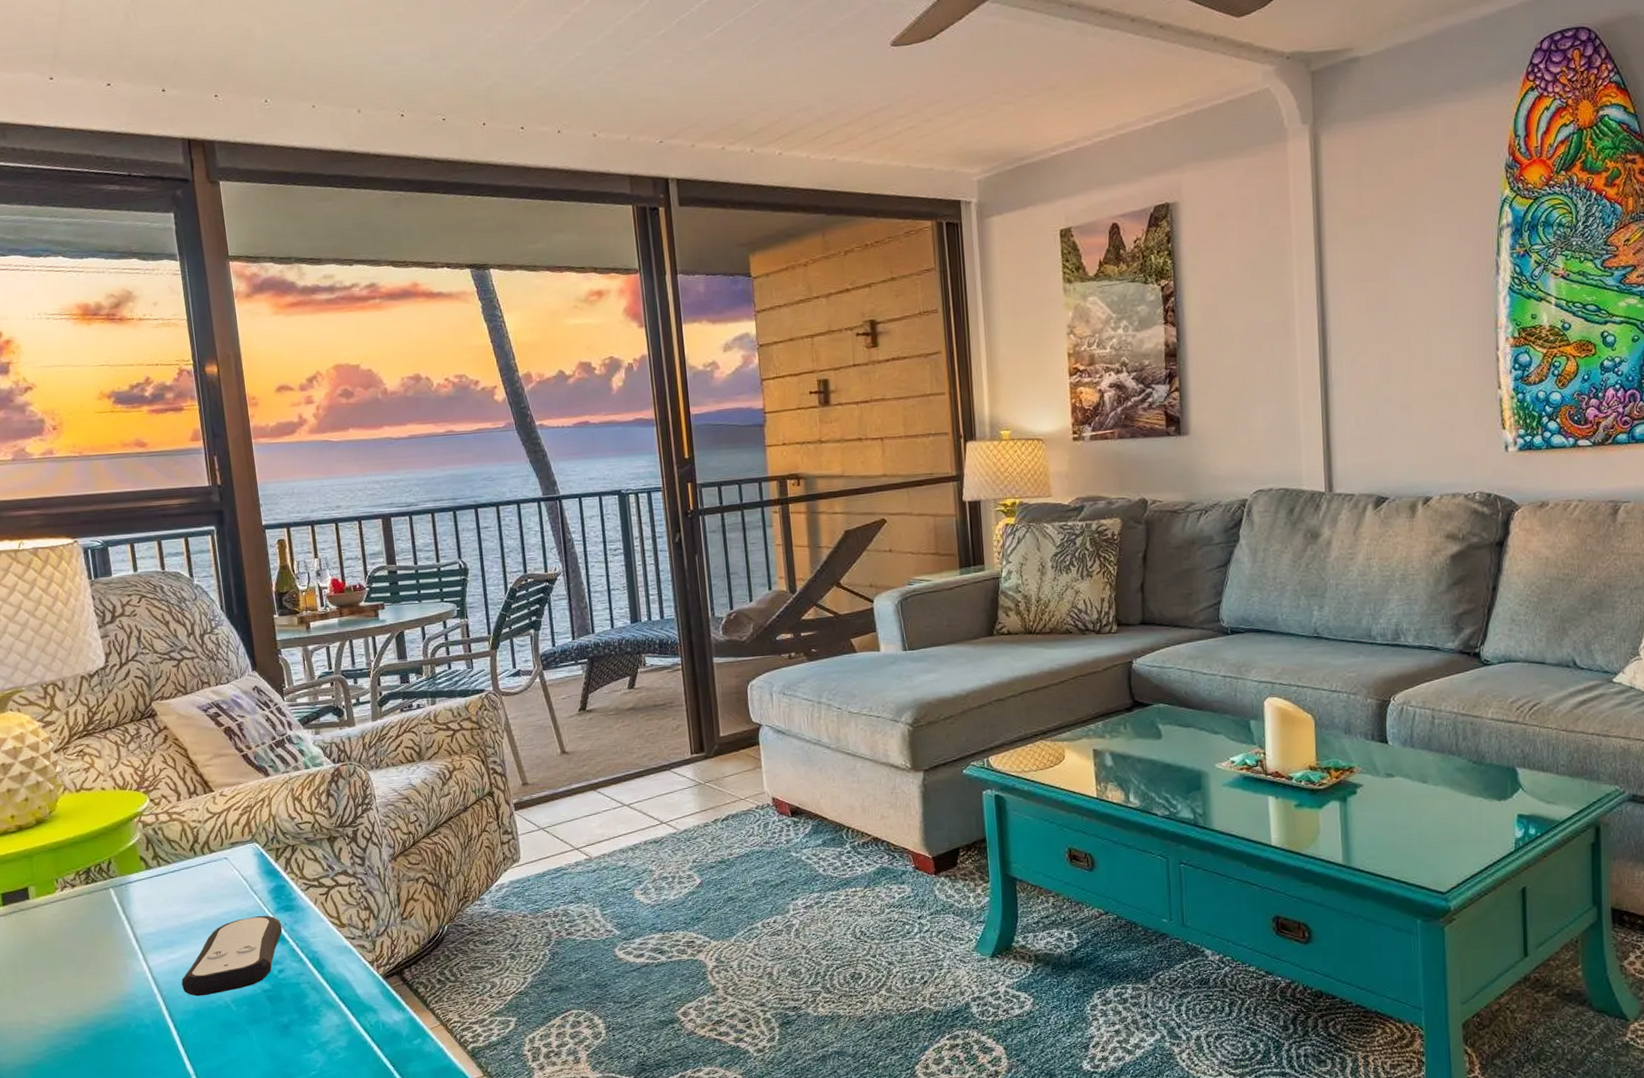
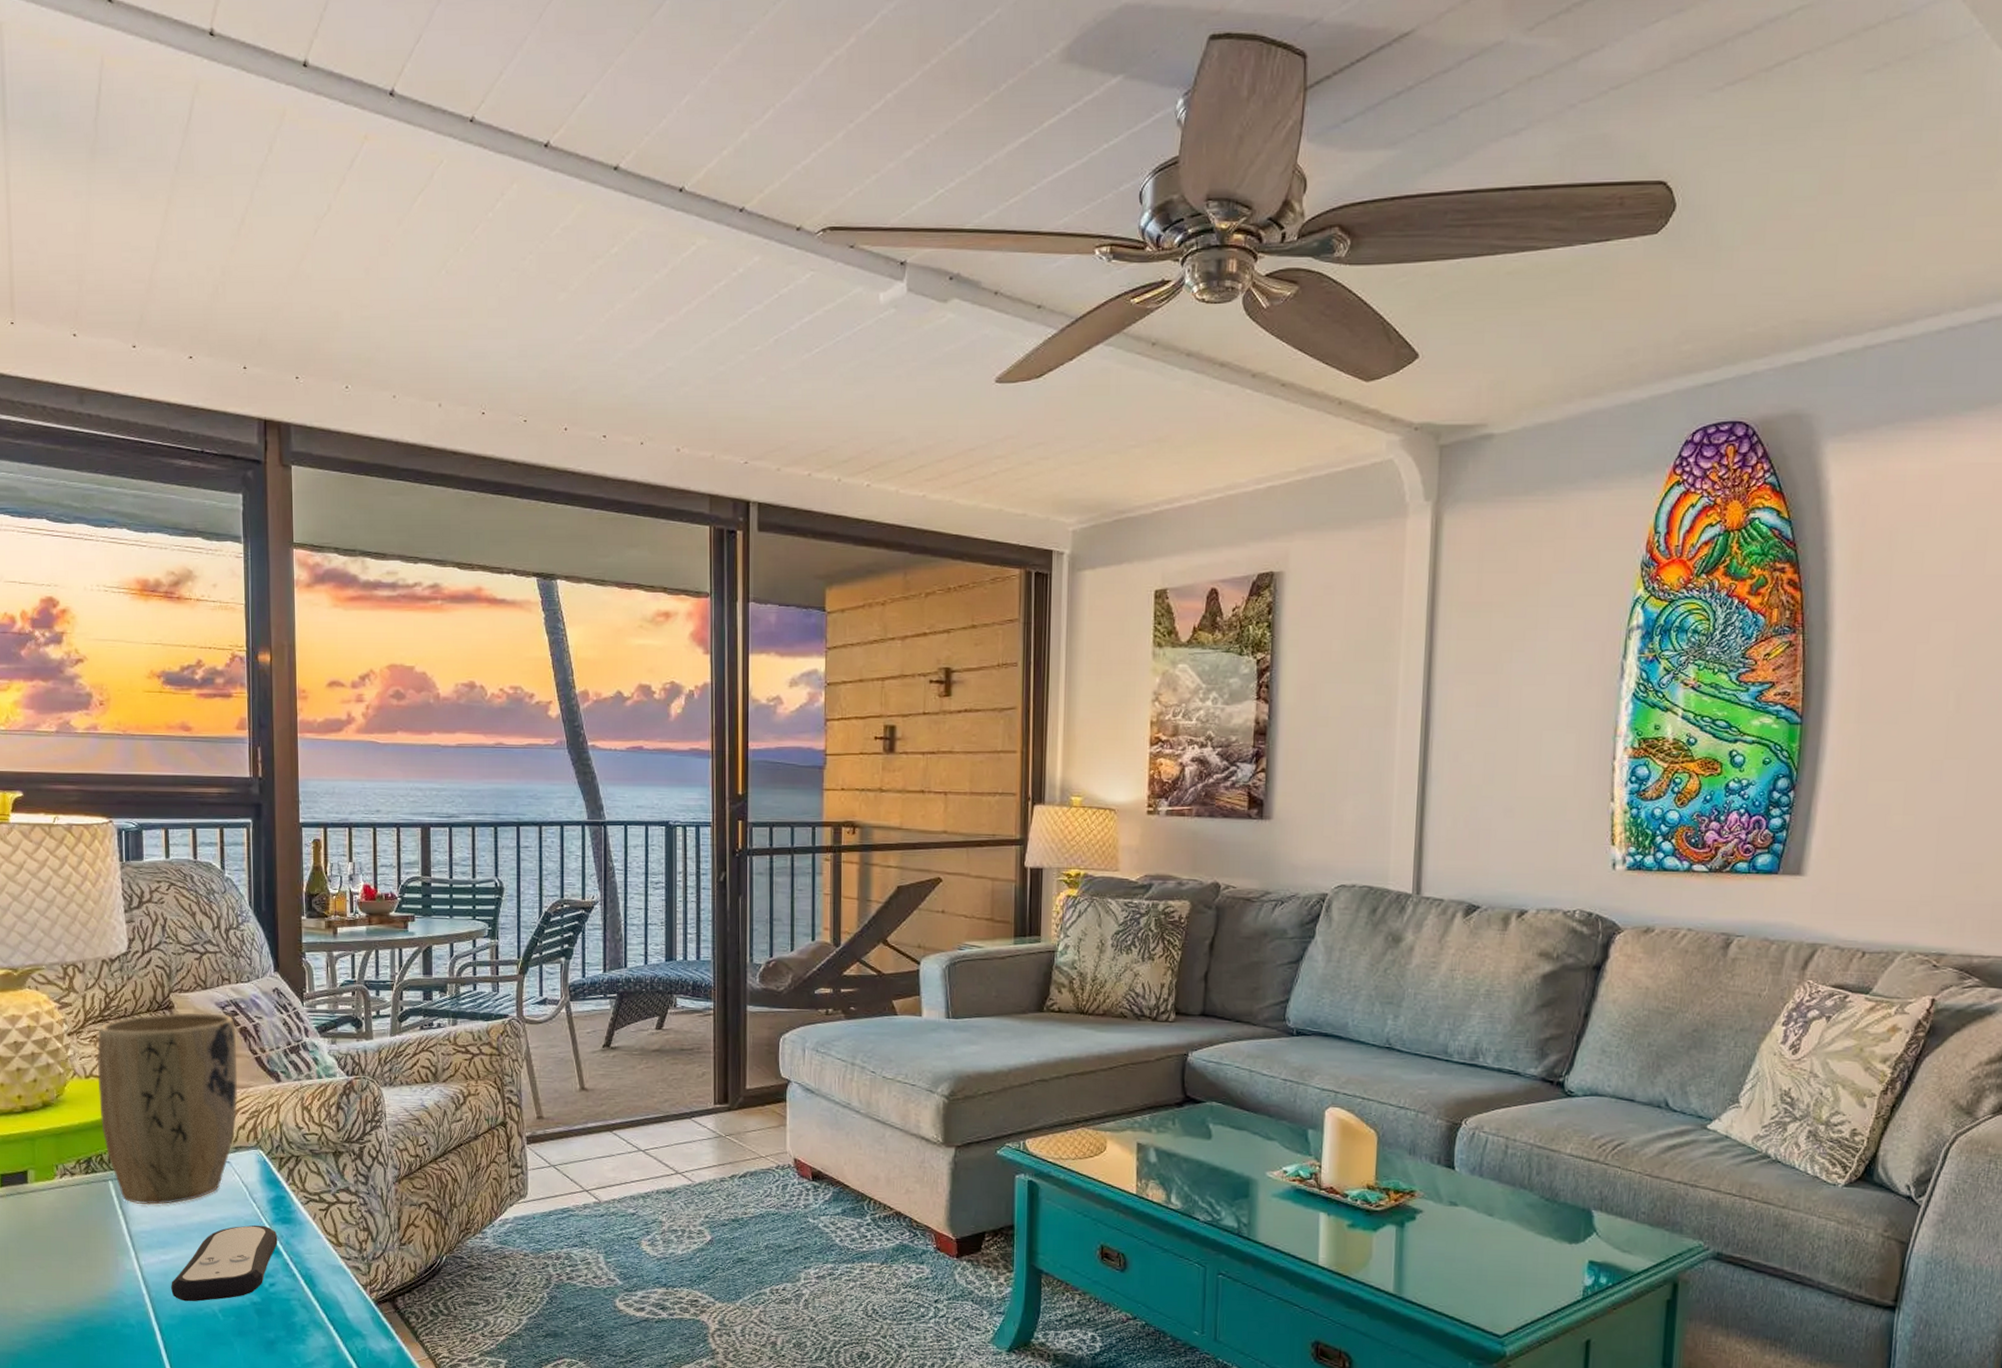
plant pot: none [84,716,230,908] -> present [97,1012,238,1205]

